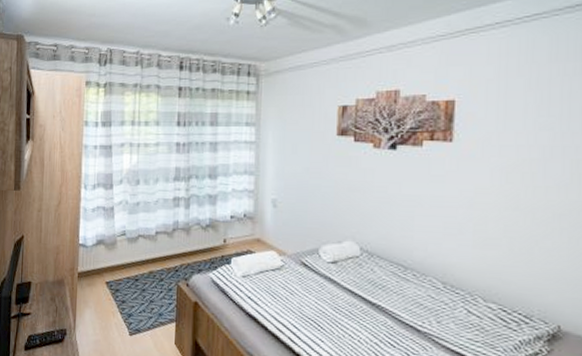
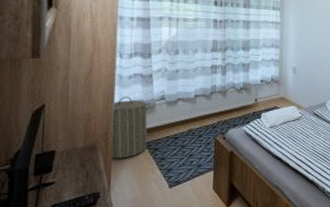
laundry hamper: none [77,231,113,297] -> present [112,97,151,159]

